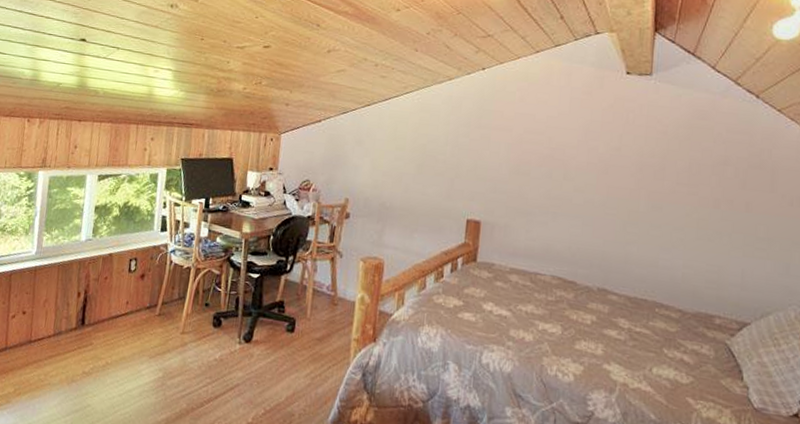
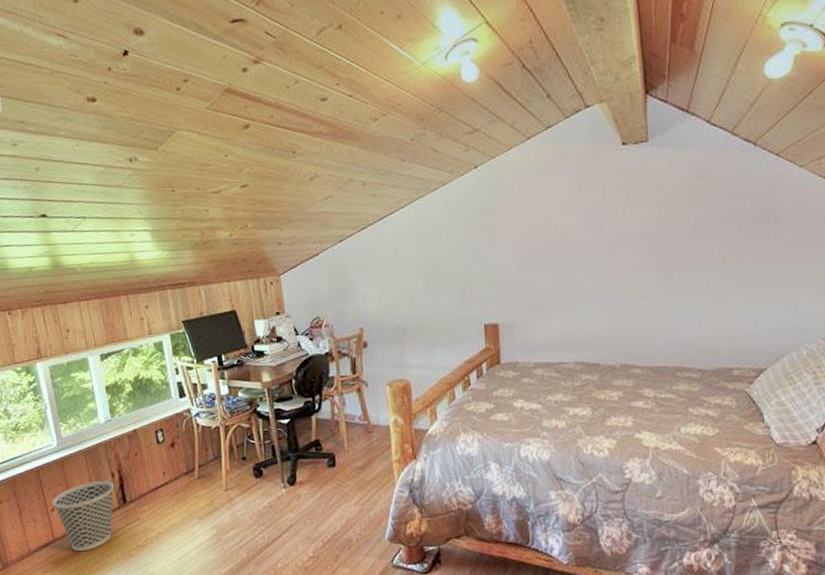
wastebasket: none [15,296,77,366] -> present [52,481,114,552]

